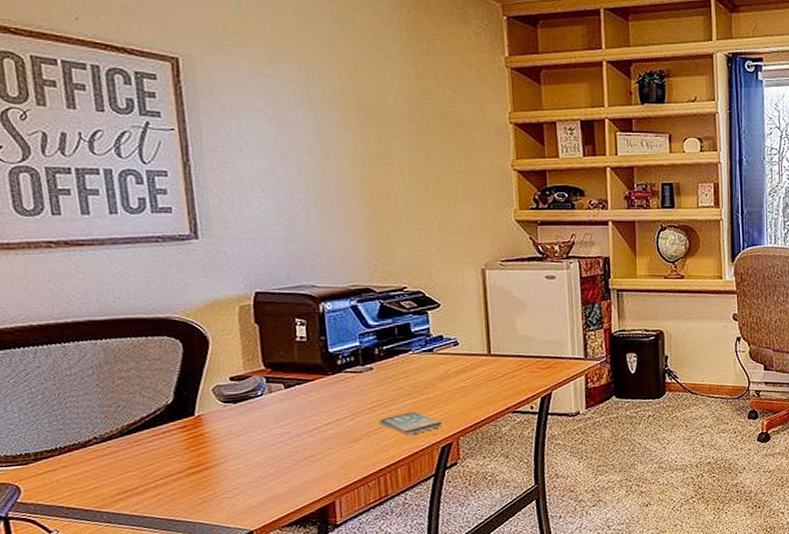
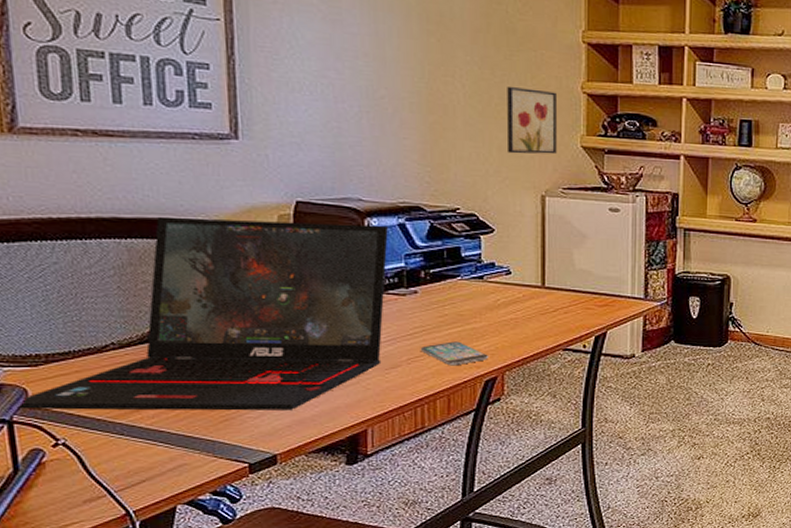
laptop: none [13,308,344,506] -> present [19,216,388,411]
wall art: none [443,170,493,232] -> present [507,87,557,155]

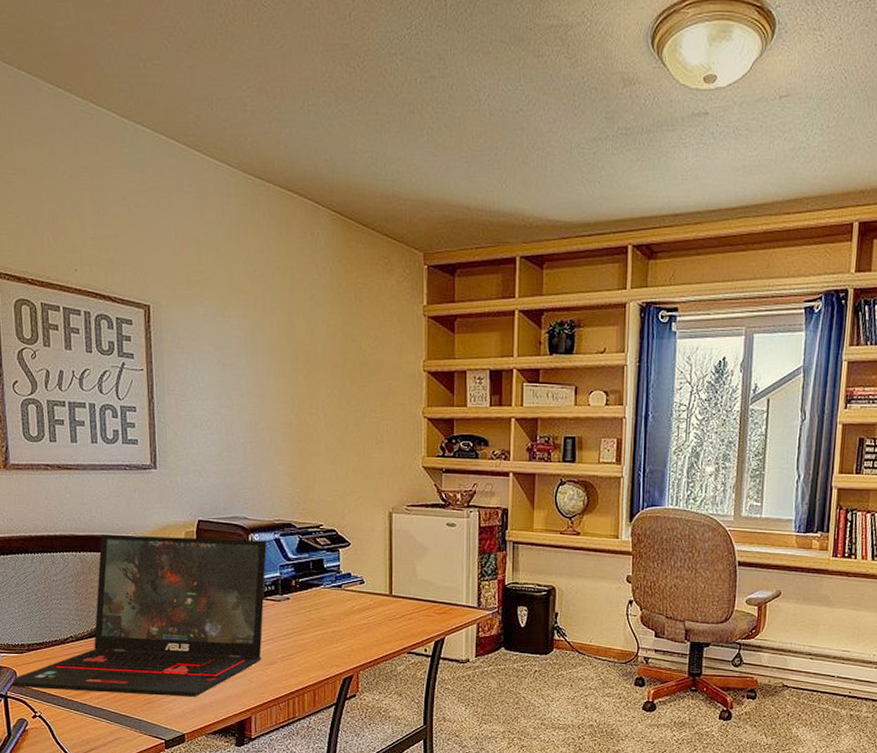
smartphone: present [420,341,488,366] -> none [292,642,346,664]
wall art: present [507,87,557,155] -> none [360,415,402,475]

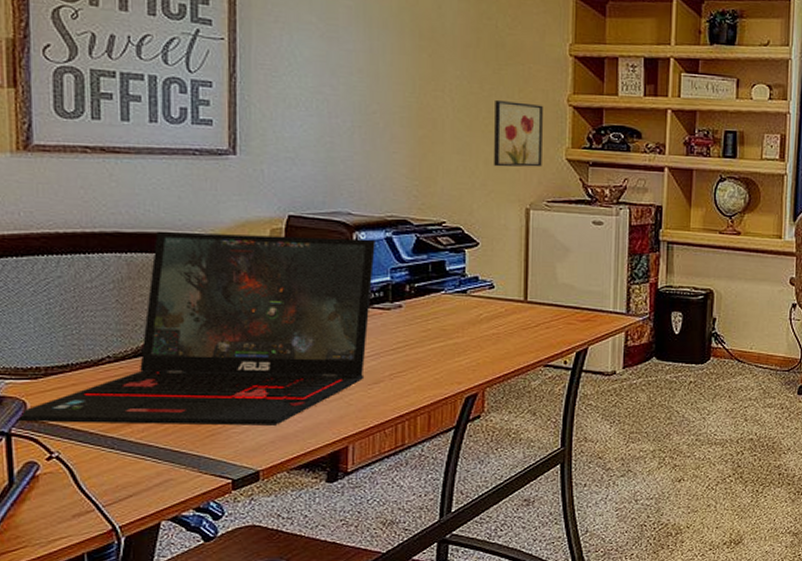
wall art: none [360,415,402,475] -> present [494,101,543,167]

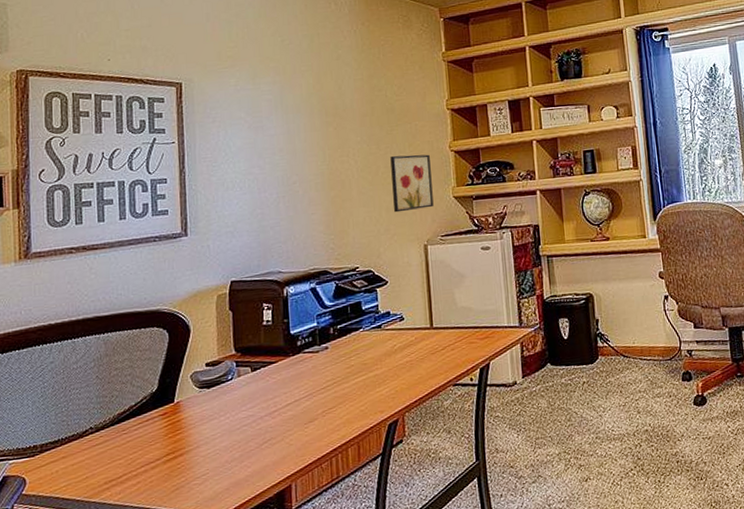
laptop: present [18,231,375,426] -> none [19,291,303,498]

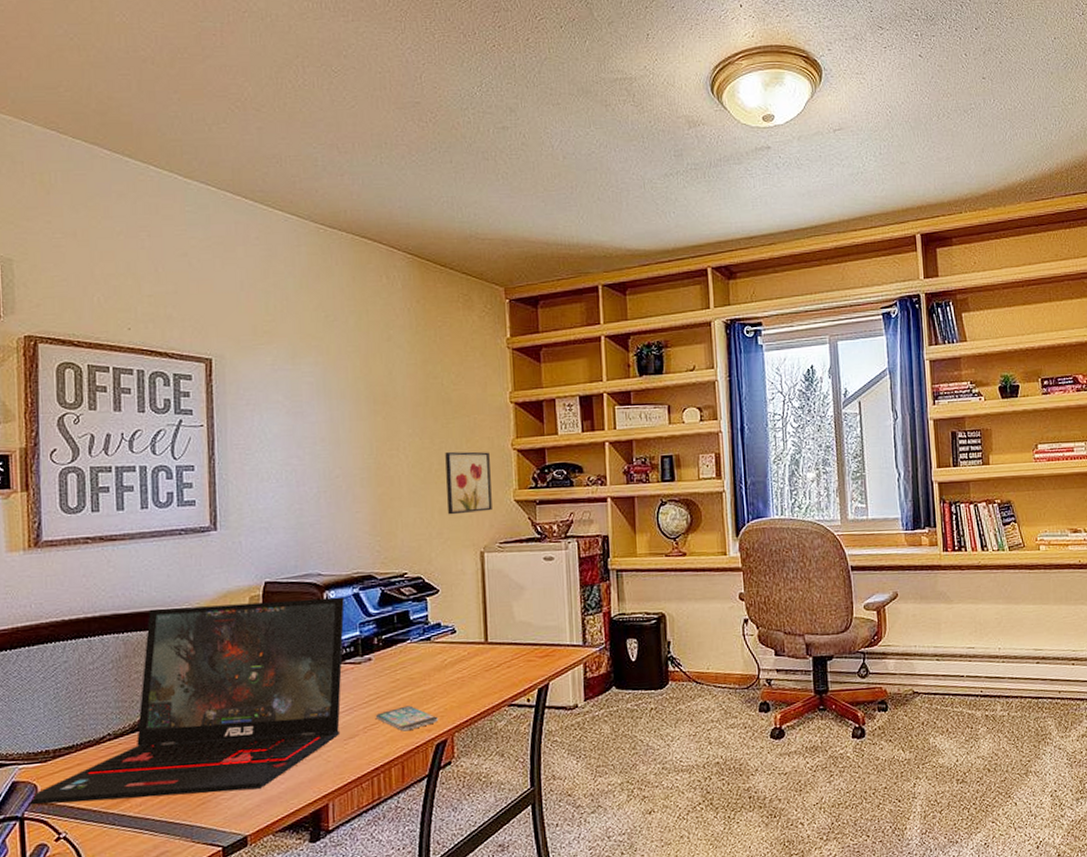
laptop: none [19,291,303,498] -> present [30,596,345,805]
smartphone: none [332,389,390,414] -> present [375,705,438,732]

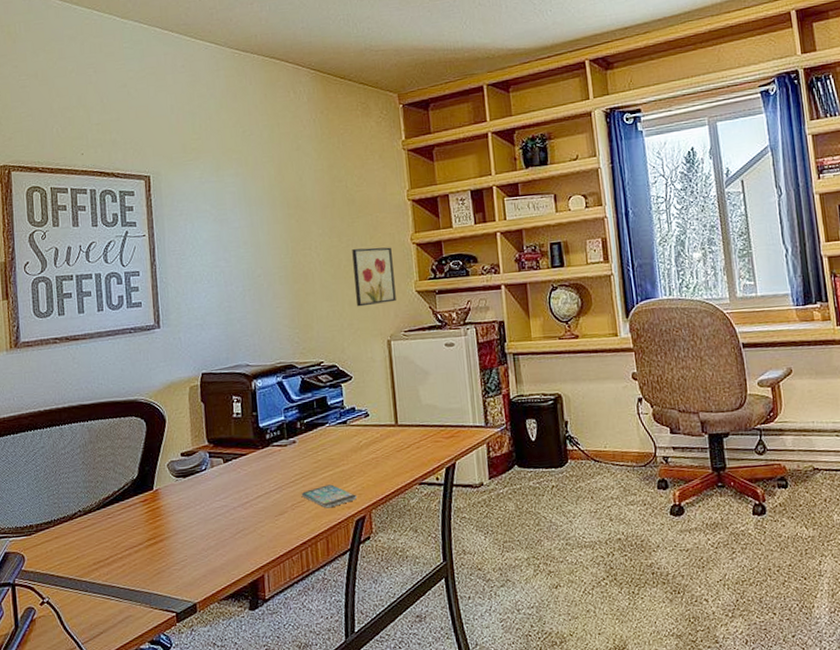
laptop: present [30,596,345,805] -> none [19,385,272,573]

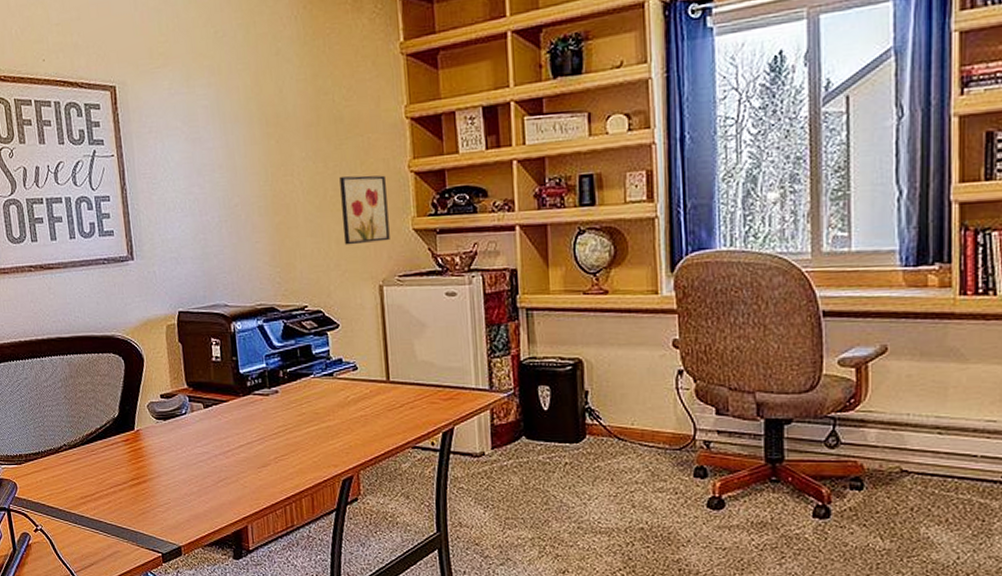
smartphone: present [301,484,357,509] -> none [284,440,343,465]

